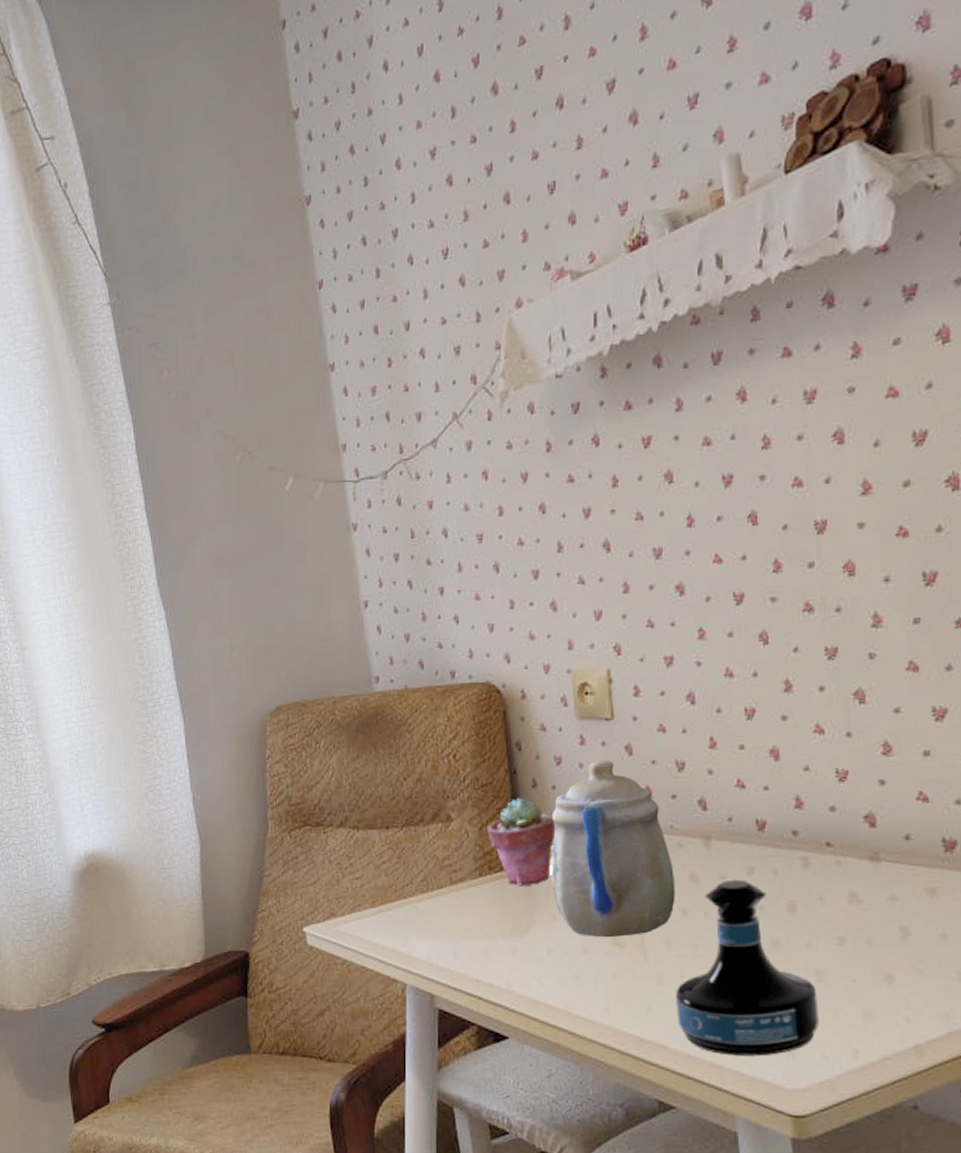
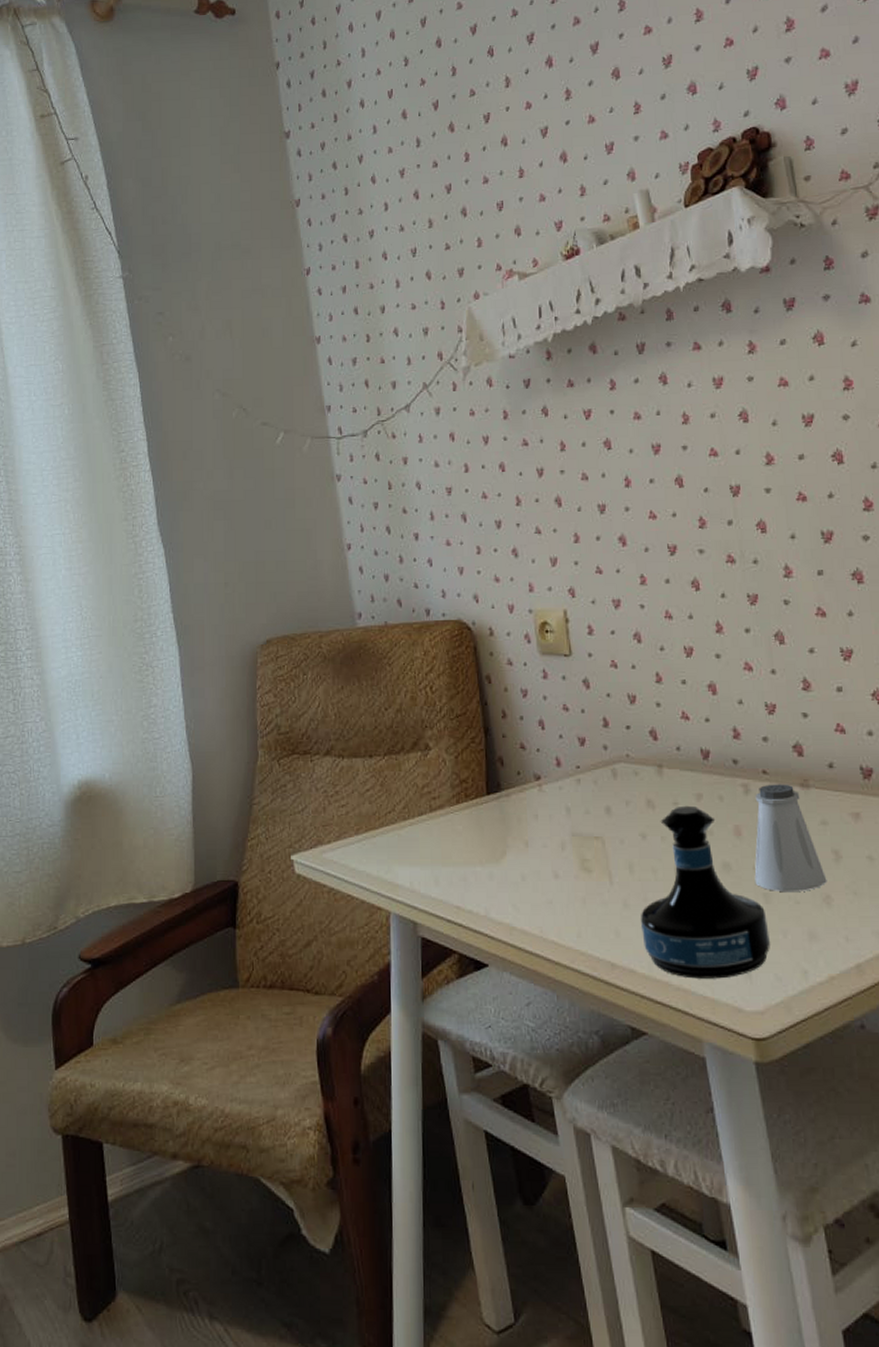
potted succulent: present [486,797,556,887] -> none [461,727,525,813]
teapot: present [551,761,676,938] -> none [520,693,635,863]
saltshaker: none [807,857,891,970] -> present [754,784,827,891]

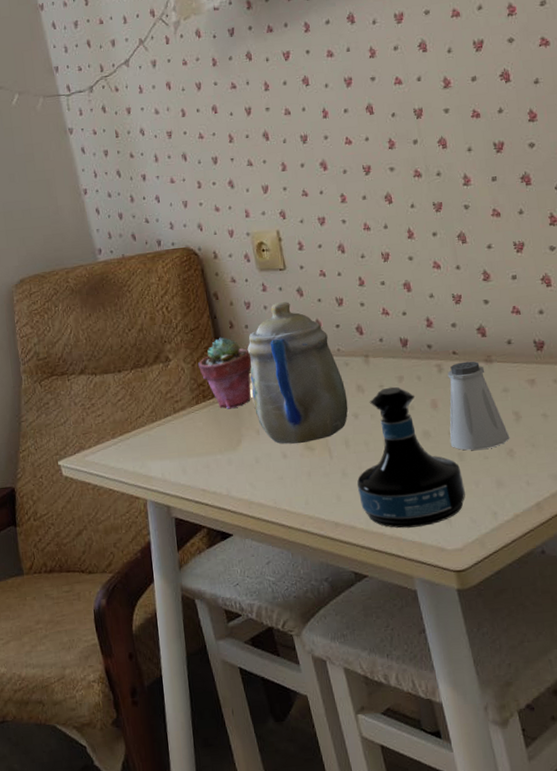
potted succulent: none [461,727,525,813] -> present [197,337,252,409]
teapot: none [520,693,635,863] -> present [247,302,349,444]

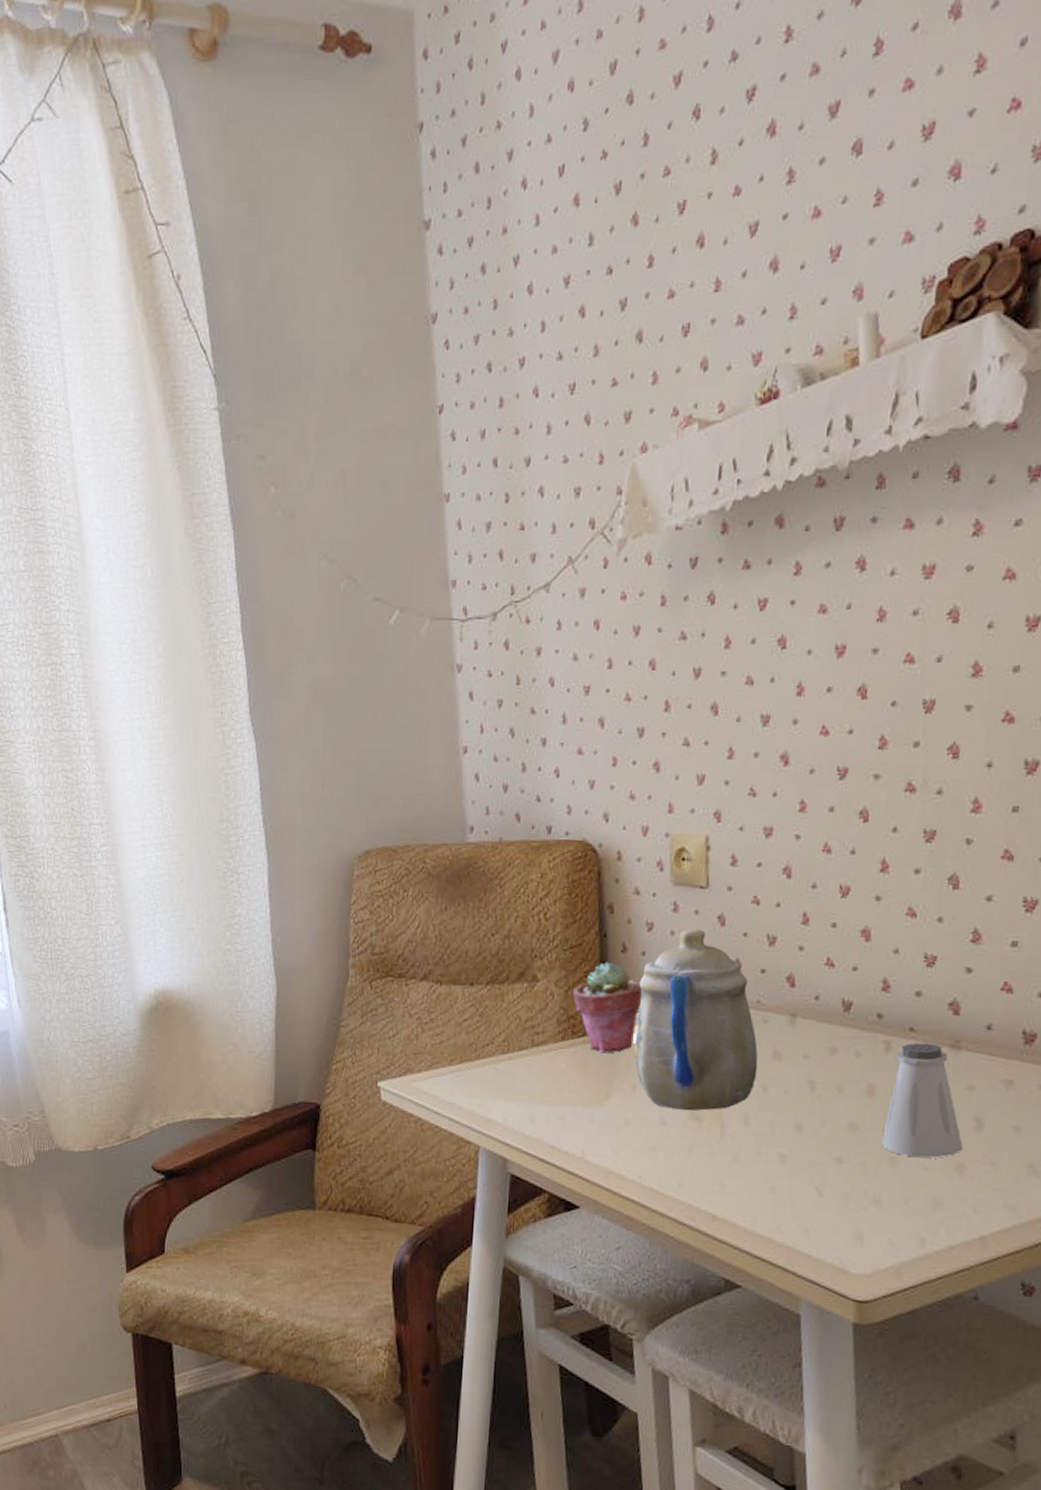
tequila bottle: present [357,386,466,528] -> none [749,1059,890,1240]

